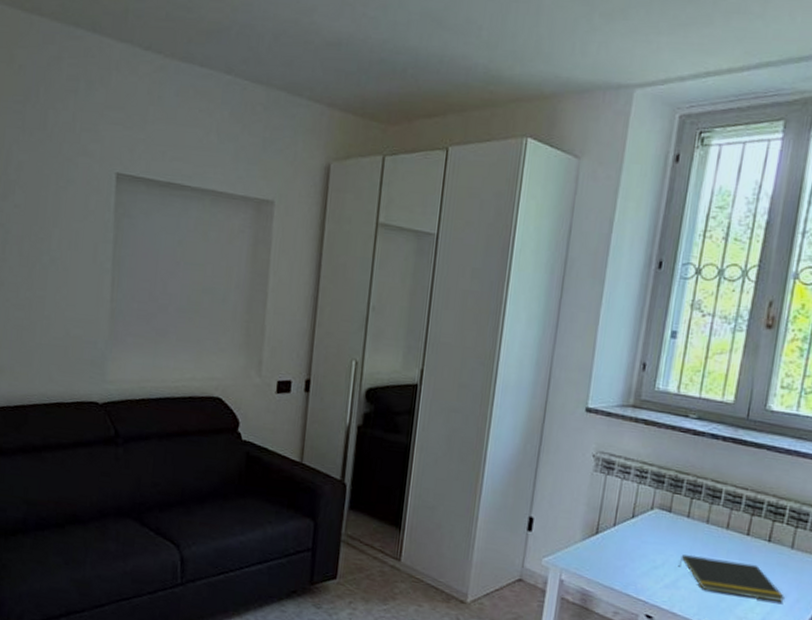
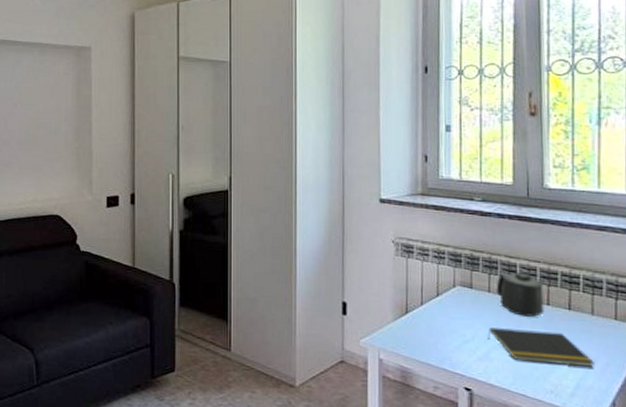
mug: none [695,498,747,547] -> present [496,272,544,317]

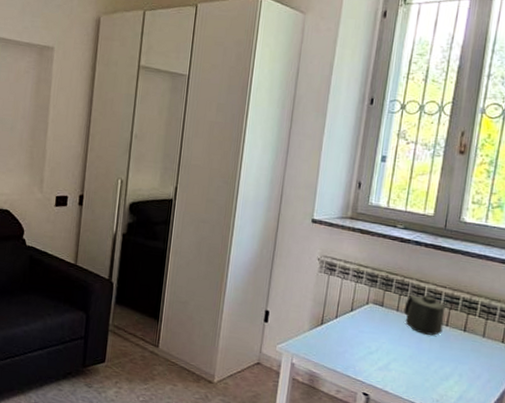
notepad: present [487,327,596,367] -> none [389,342,479,382]

